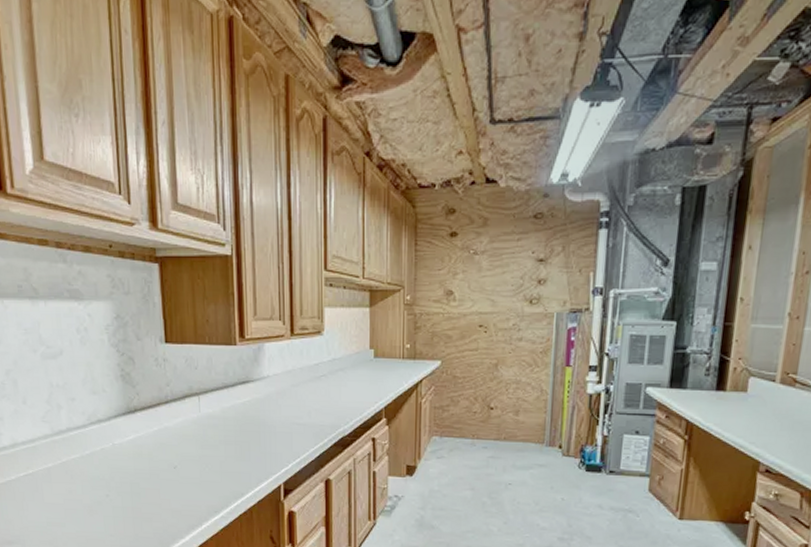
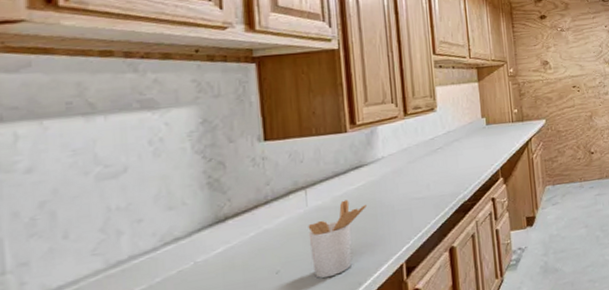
utensil holder: none [200,412,251,482] -> present [308,199,366,279]

